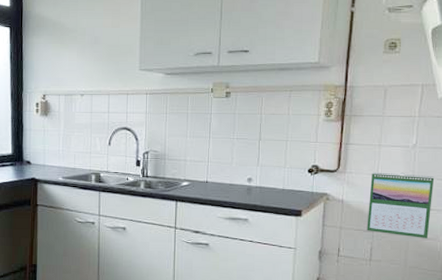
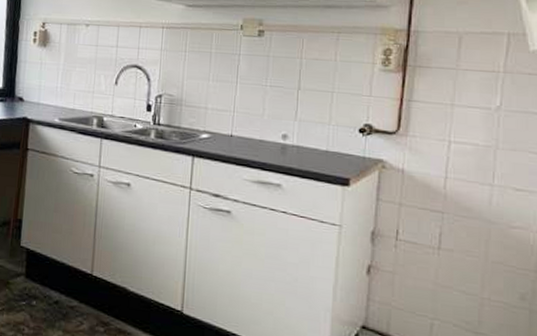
calendar: present [367,172,435,238] -> none [434,137,525,227]

